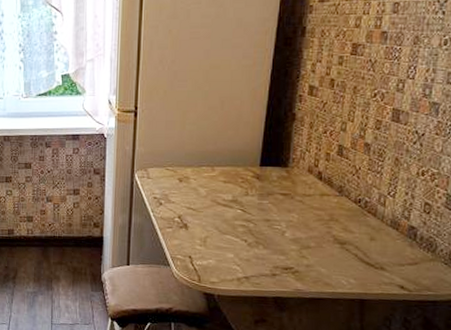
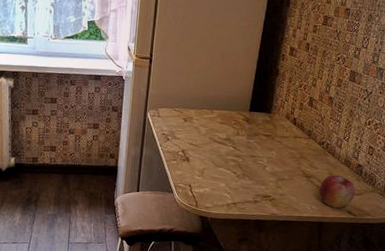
apple: none [357,239,408,283] -> present [318,174,356,209]

